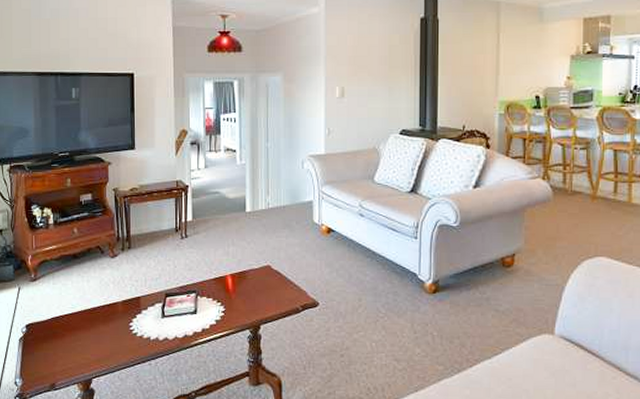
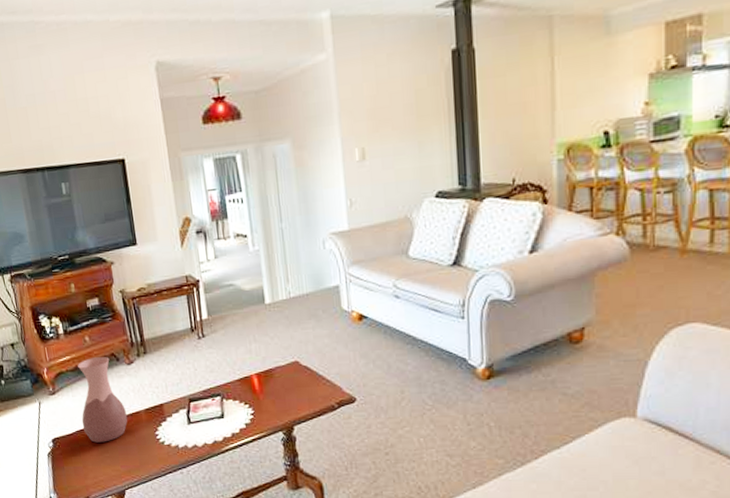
vase: none [58,249,105,331] -> present [78,357,128,443]

